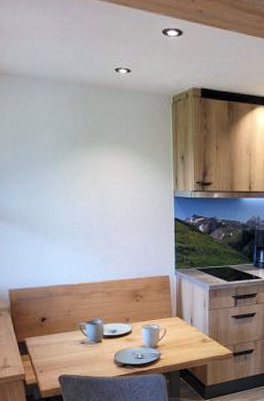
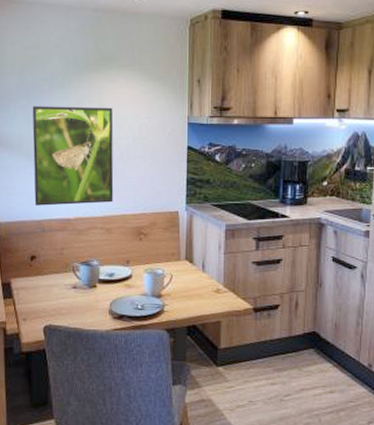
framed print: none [29,181,111,274] -> present [32,106,114,206]

